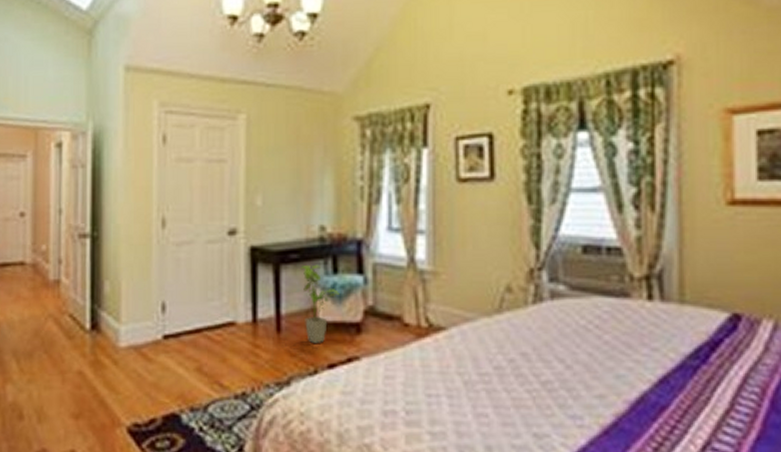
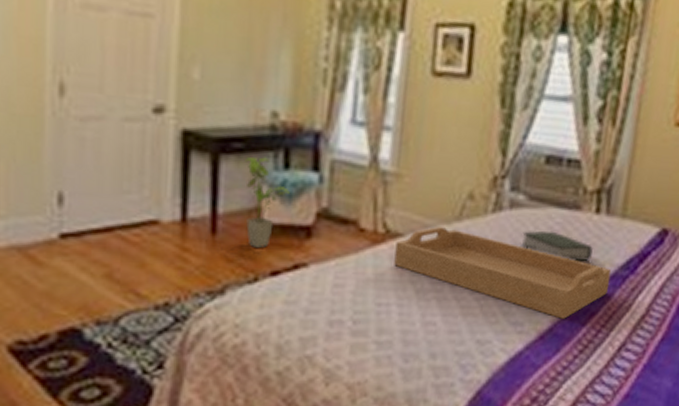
serving tray: none [439,318,678,413] -> present [394,226,612,319]
book: none [568,319,651,351] -> present [521,230,593,262]

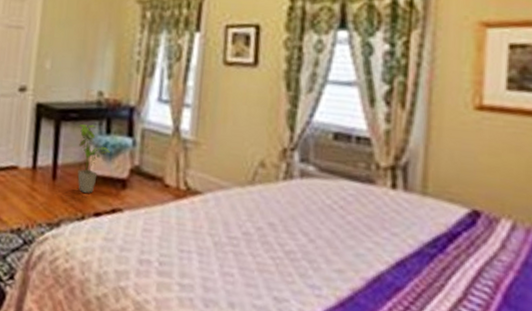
serving tray: present [394,226,612,319] -> none [194,188,416,289]
book: present [521,230,593,262] -> none [314,199,392,234]

